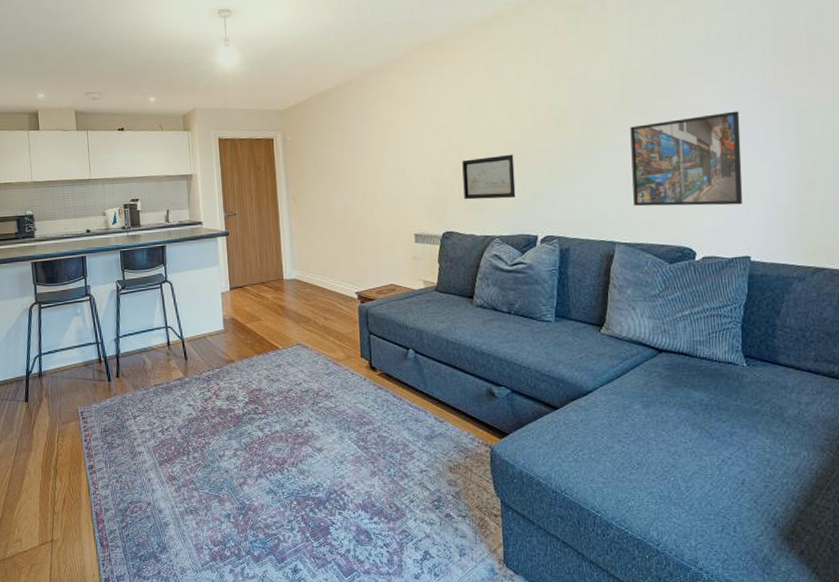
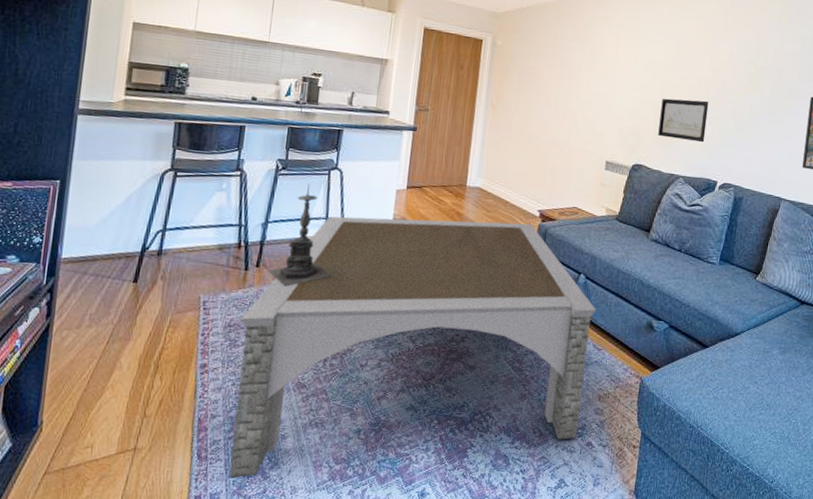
coffee table: none [112,306,434,562] -> present [228,216,597,479]
candle holder: none [127,298,180,392] -> present [268,184,332,287]

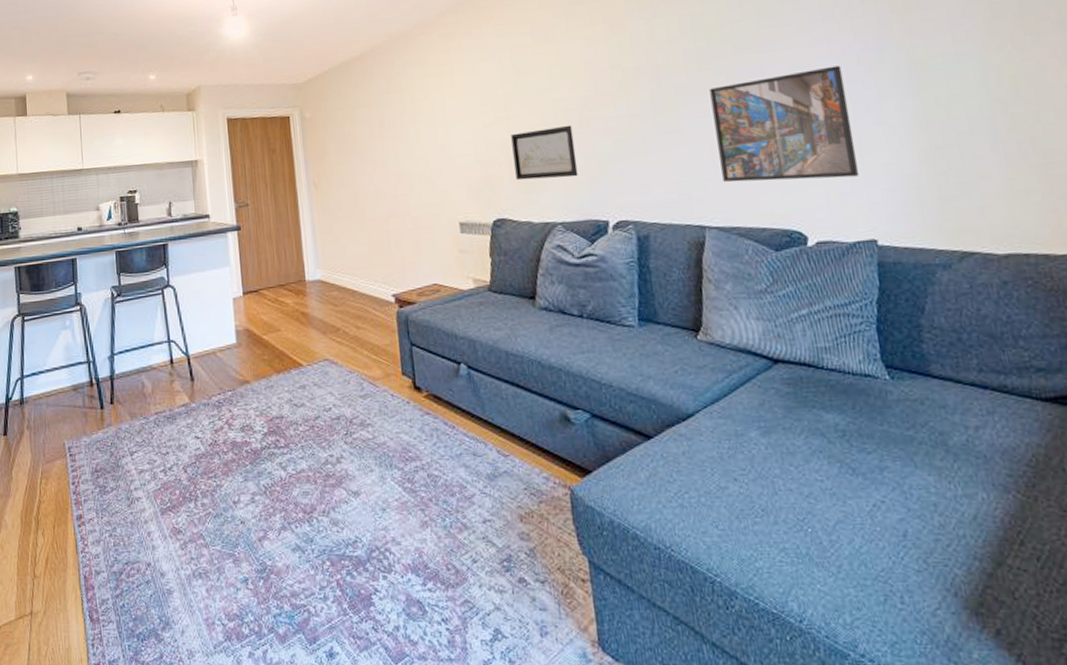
coffee table: present [228,216,597,479] -> none [105,312,504,642]
candle holder: present [268,184,332,287] -> none [123,307,186,422]

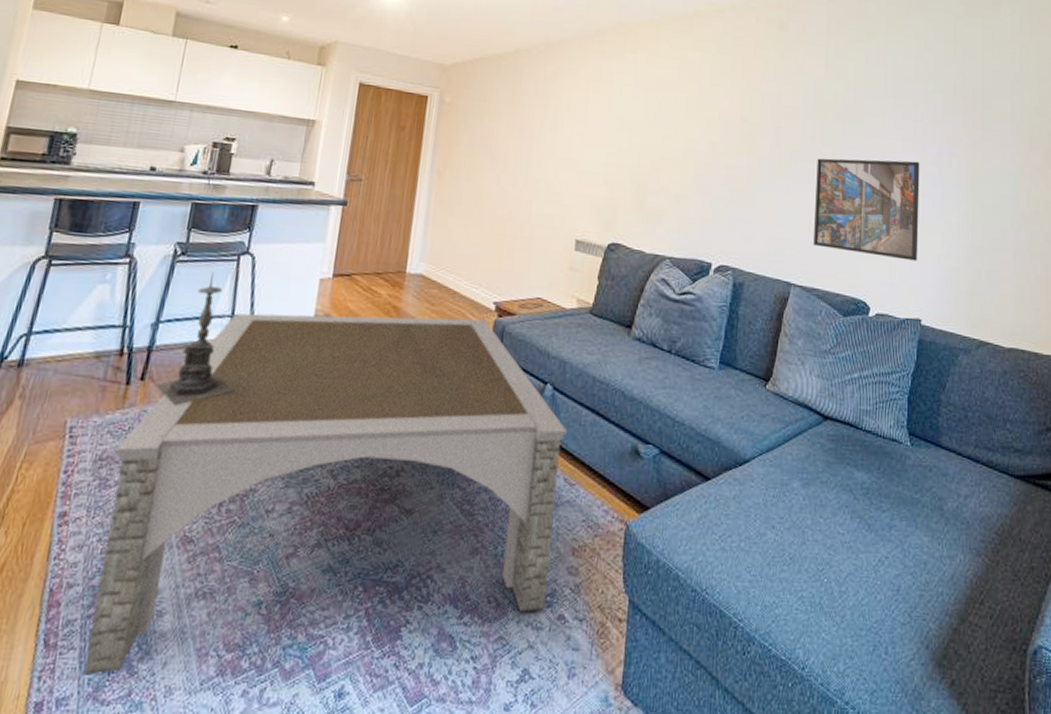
coffee table: none [105,312,504,642] -> present [83,313,568,676]
candle holder: none [123,307,186,422] -> present [155,272,235,406]
wall art: present [511,125,579,181] -> none [638,162,697,216]

